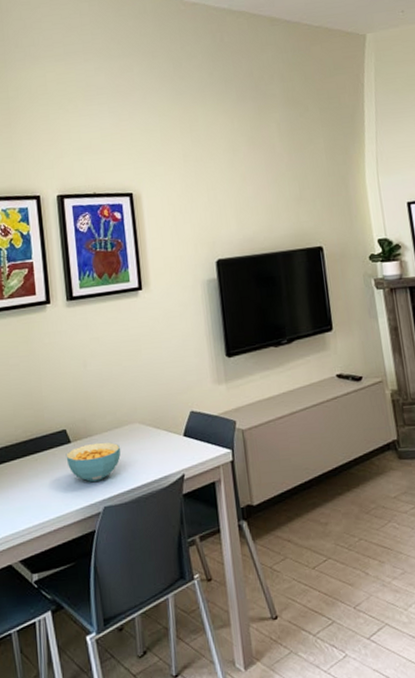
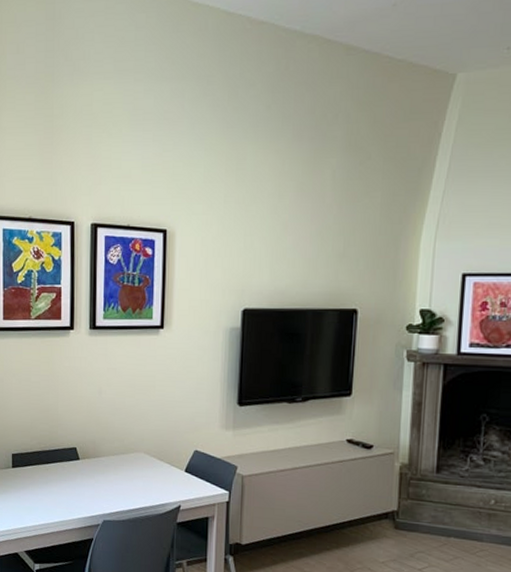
cereal bowl: present [66,442,121,483] -> none [74,463,125,498]

